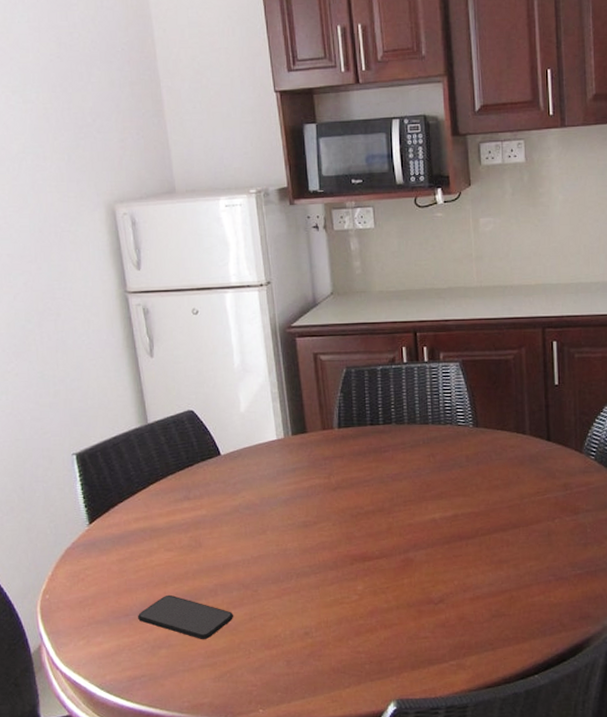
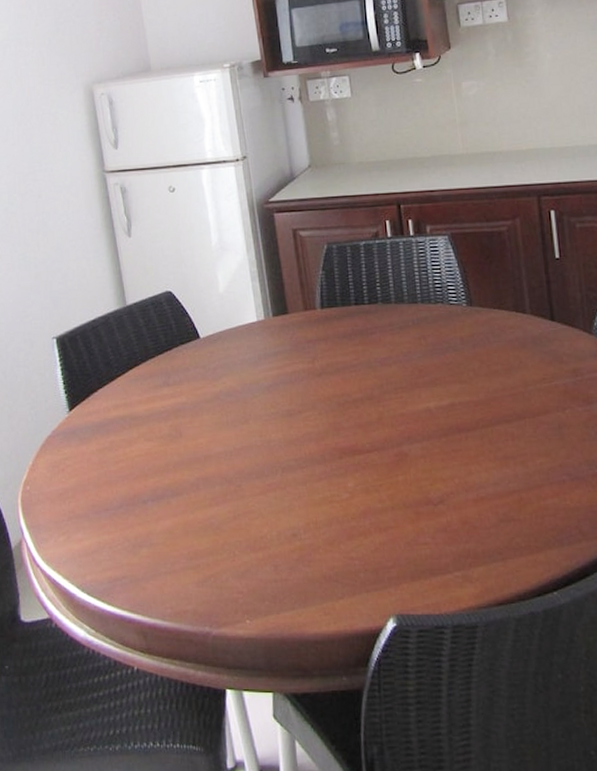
smartphone: present [138,594,233,639] -> none [118,488,216,538]

